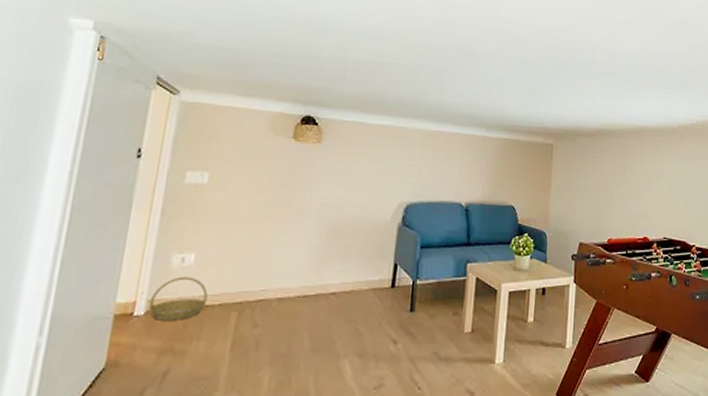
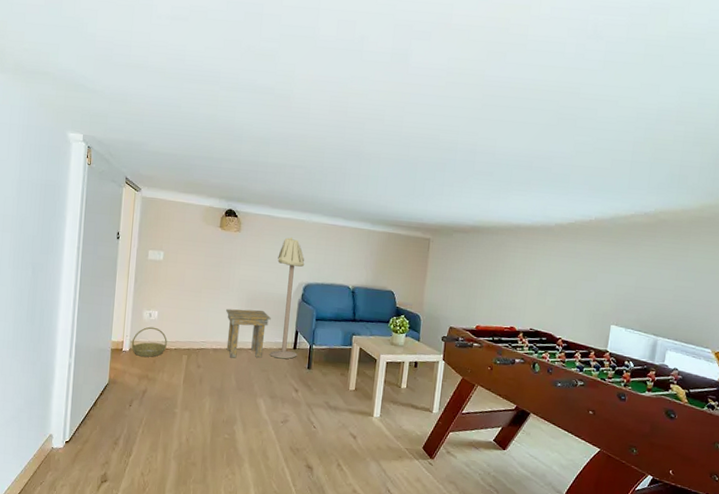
side table: none [297,240,361,309] -> present [226,308,271,358]
floor lamp: none [359,147,406,302] -> present [270,237,305,359]

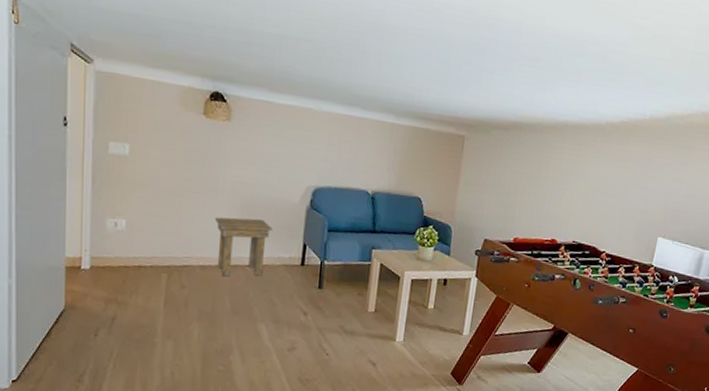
basket: present [131,326,167,357] -> none [92,239,140,277]
floor lamp: present [270,237,305,359] -> none [272,129,314,277]

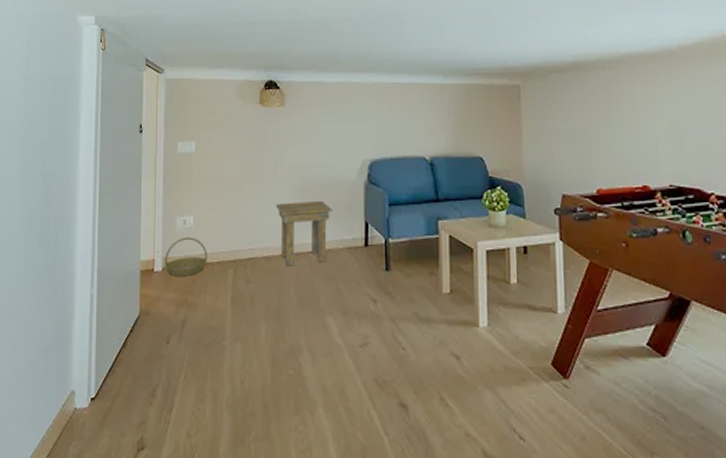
basket: none [92,239,140,277] -> present [164,237,207,276]

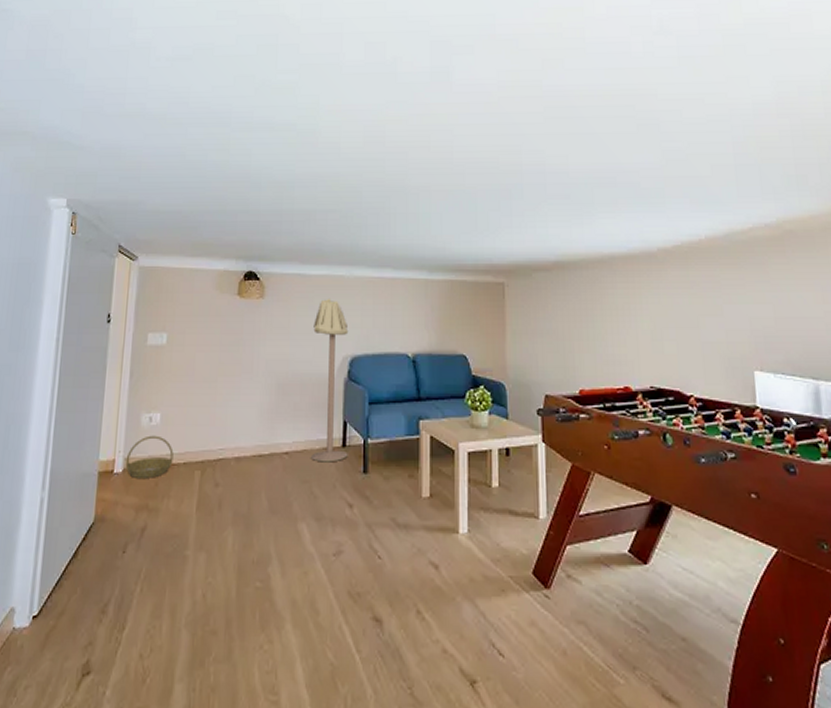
side table: present [276,200,332,267] -> none [250,397,310,468]
floor lamp: none [333,104,371,261] -> present [311,298,349,463]

